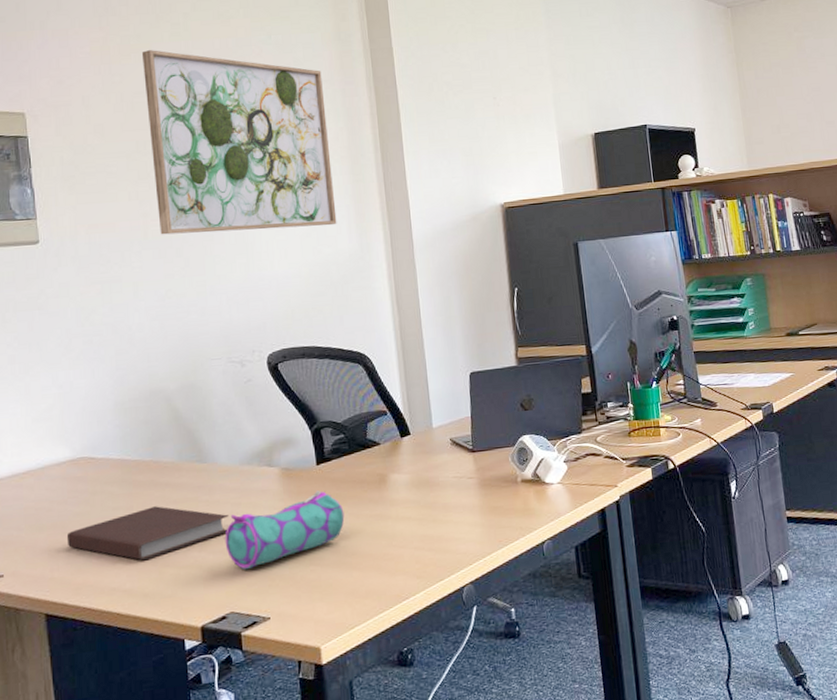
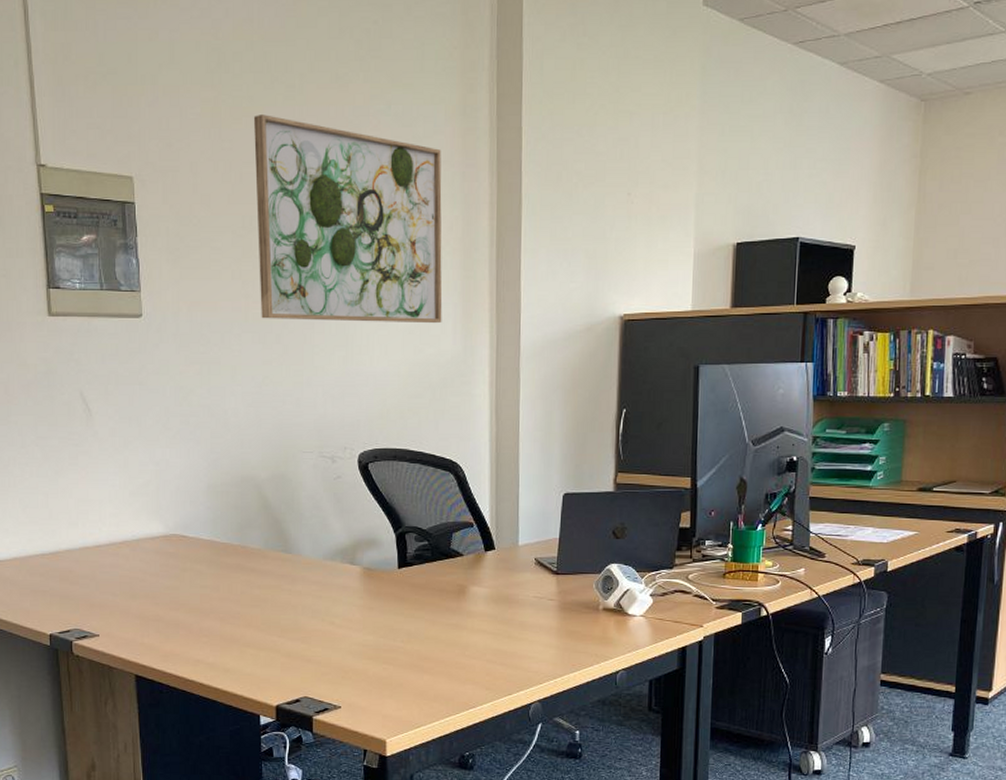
notebook: present [66,506,229,561] -> none [157,589,309,639]
pencil case: present [225,491,345,570] -> none [304,594,421,660]

